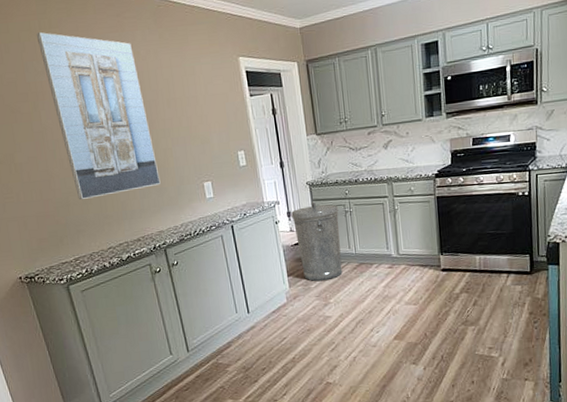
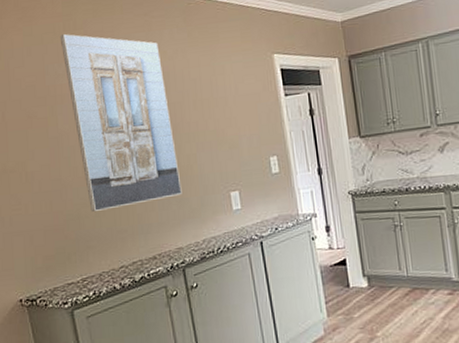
trash can: present [291,201,343,282] -> none [331,214,392,310]

